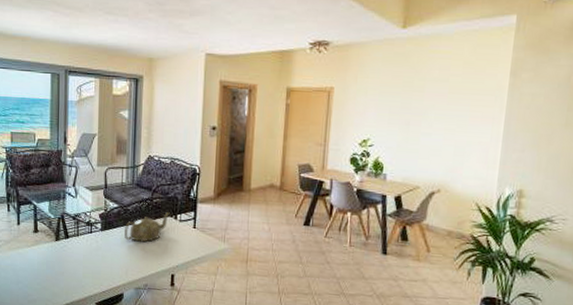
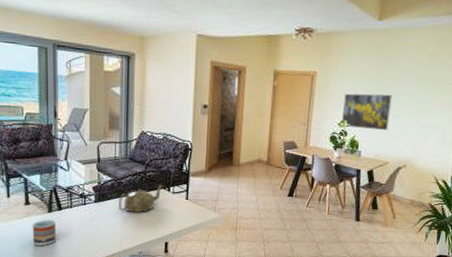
cup: none [39,248,63,276] -> present [32,219,57,246]
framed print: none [364,109,422,150] -> present [342,93,393,130]

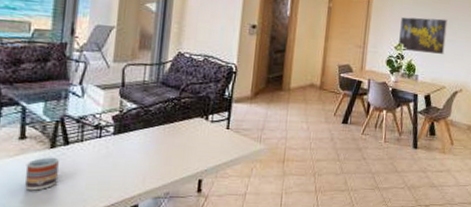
teapot: present [119,185,164,213] -> none [143,113,201,146]

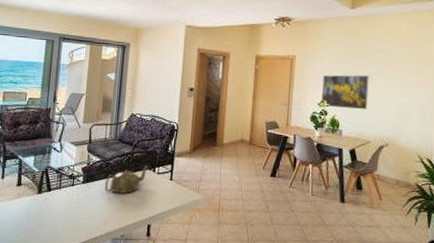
cup: present [25,157,60,191] -> none [20,201,44,228]
teapot: none [143,113,201,146] -> present [105,165,149,194]

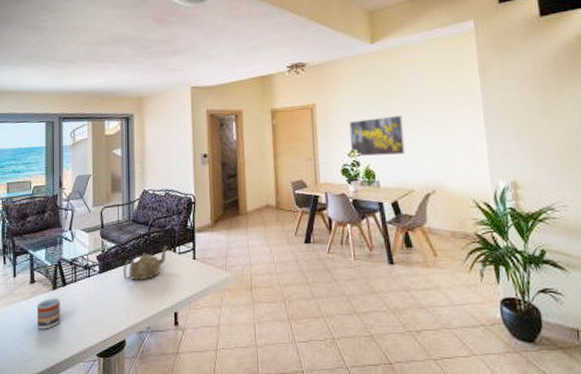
cup: none [20,201,44,228] -> present [36,298,61,329]

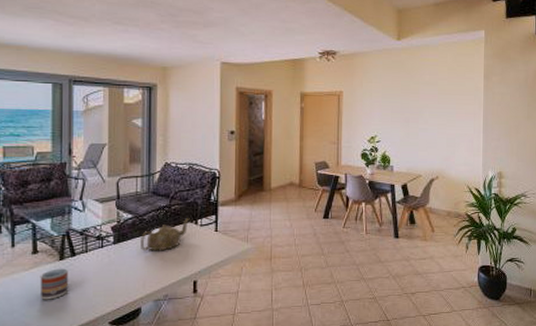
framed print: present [349,115,405,156] -> none [372,108,418,143]

